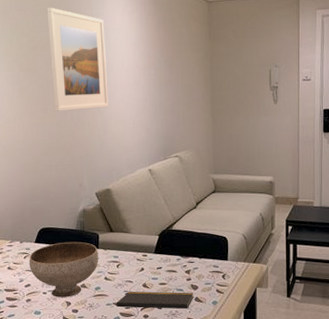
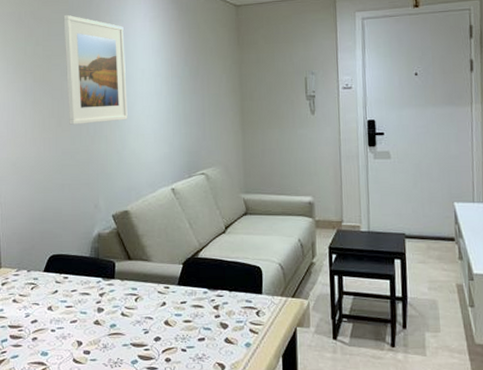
bowl: present [29,241,99,297] -> none [36,271,115,336]
notepad: present [116,291,194,313] -> none [134,329,224,356]

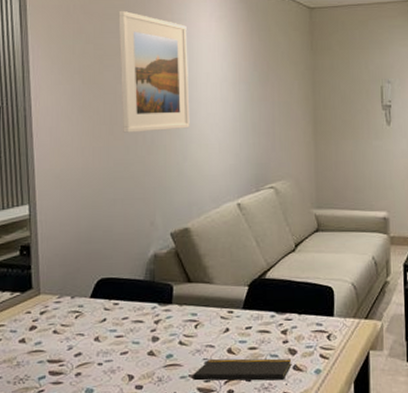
notepad: none [134,329,224,356] -> present [193,358,292,385]

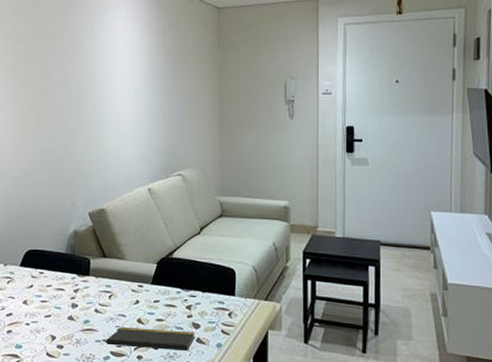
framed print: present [118,10,190,133] -> none [46,13,107,122]

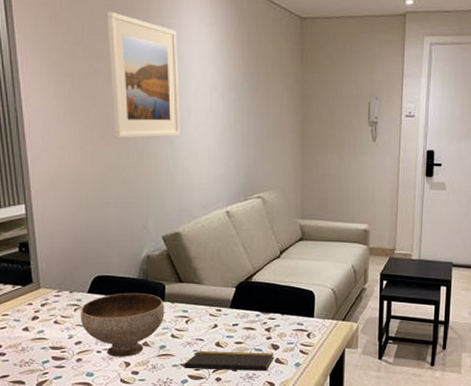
bowl: none [12,267,89,330] -> present [80,292,165,357]
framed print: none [46,13,107,122] -> present [107,11,180,138]

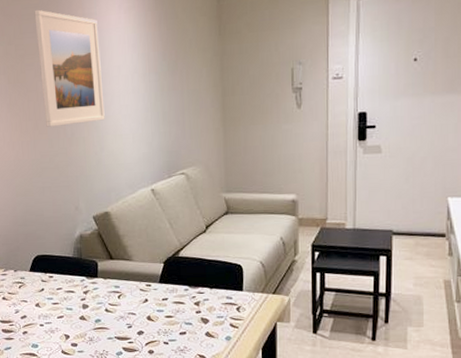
bowl: present [80,292,165,357] -> none [24,270,99,330]
notepad: present [184,350,274,375] -> none [118,324,205,349]

